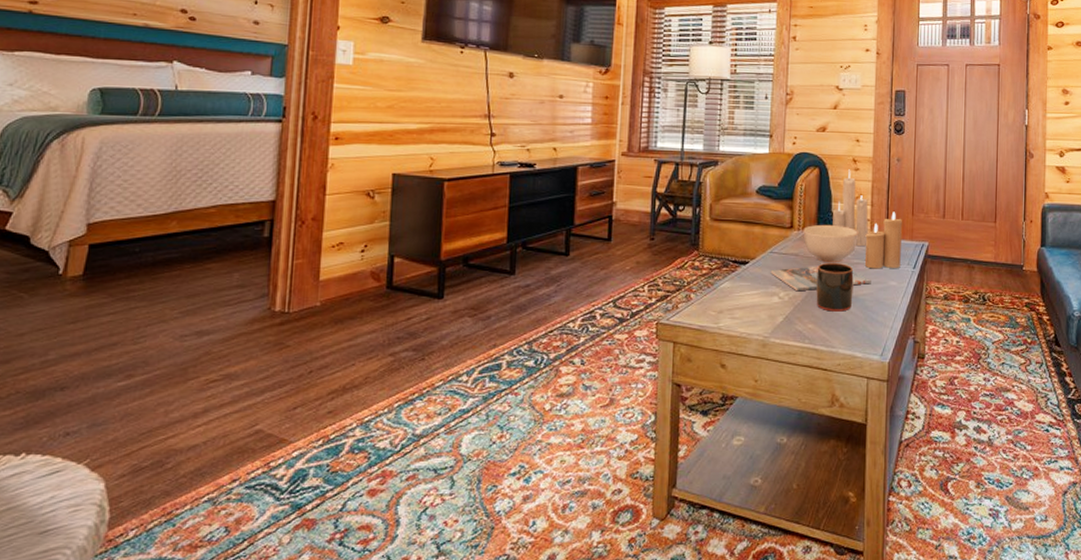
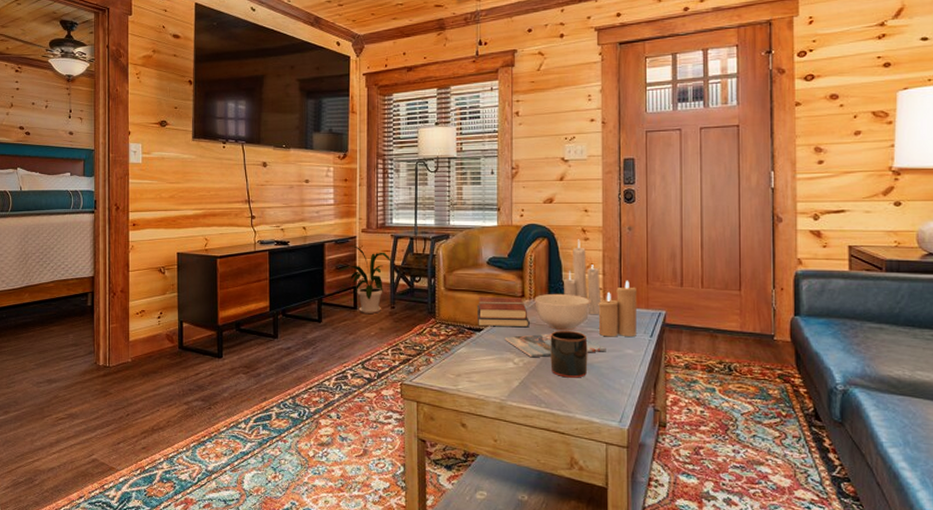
house plant: none [592,169,654,246] -> present [338,244,392,314]
books: none [743,228,797,260] -> present [476,297,530,328]

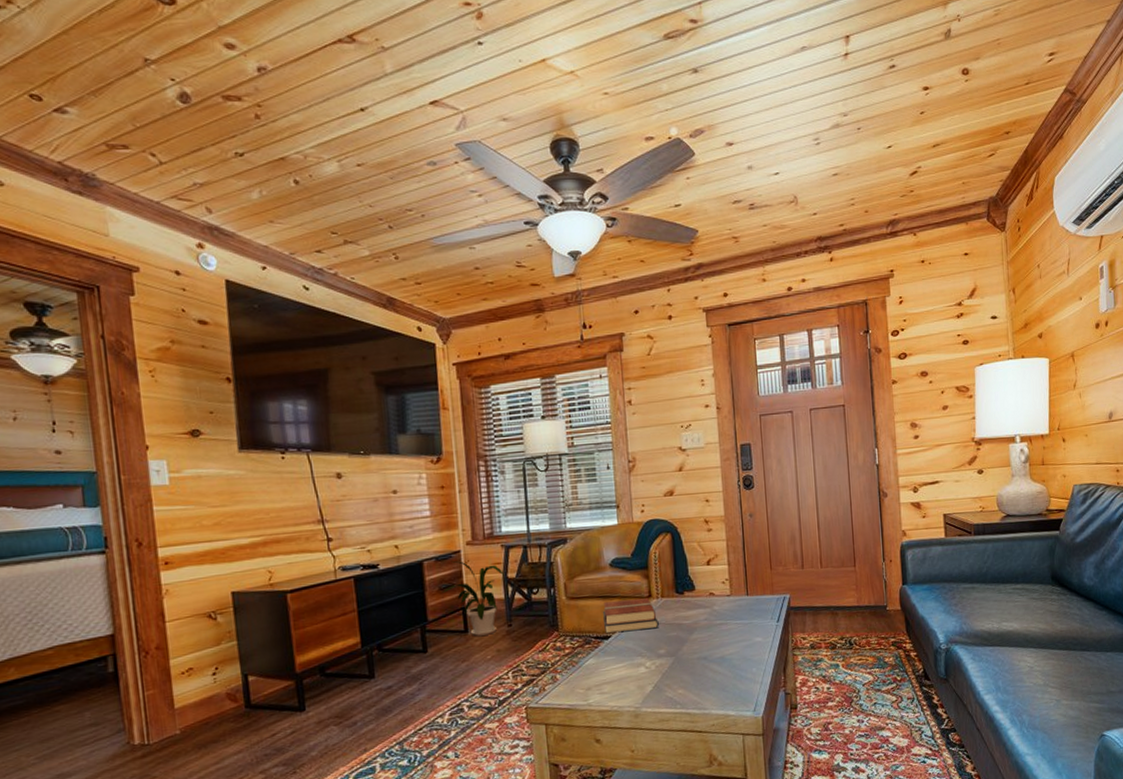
magazine: present [504,333,606,358] -> none [634,631,736,660]
bowl: present [534,293,591,331] -> none [662,588,719,627]
mug: present [550,330,588,378] -> none [680,626,720,675]
candle: present [564,239,602,315] -> none [690,531,729,608]
candle: present [598,280,638,338] -> none [725,568,764,628]

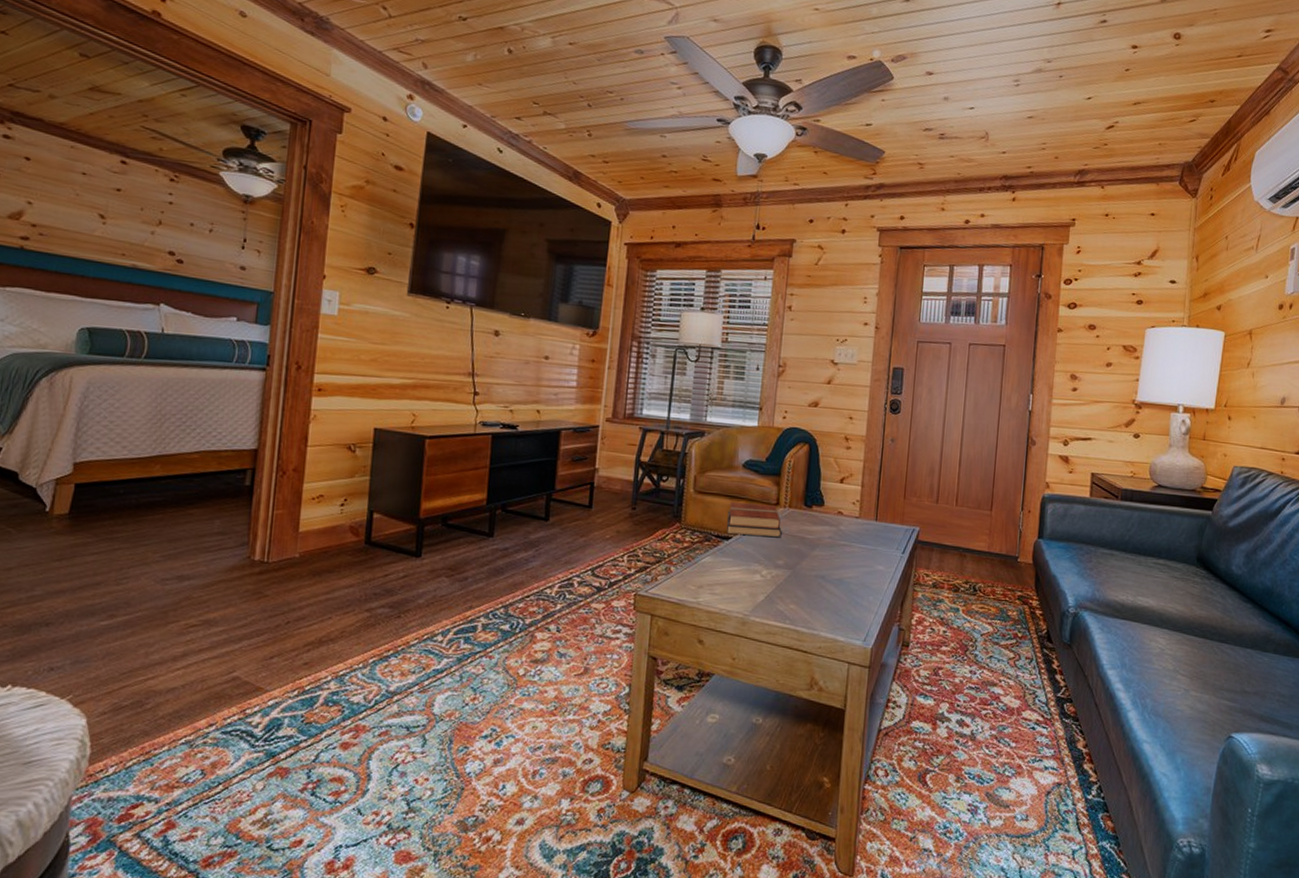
house plant: present [442,560,504,636] -> none [574,434,637,514]

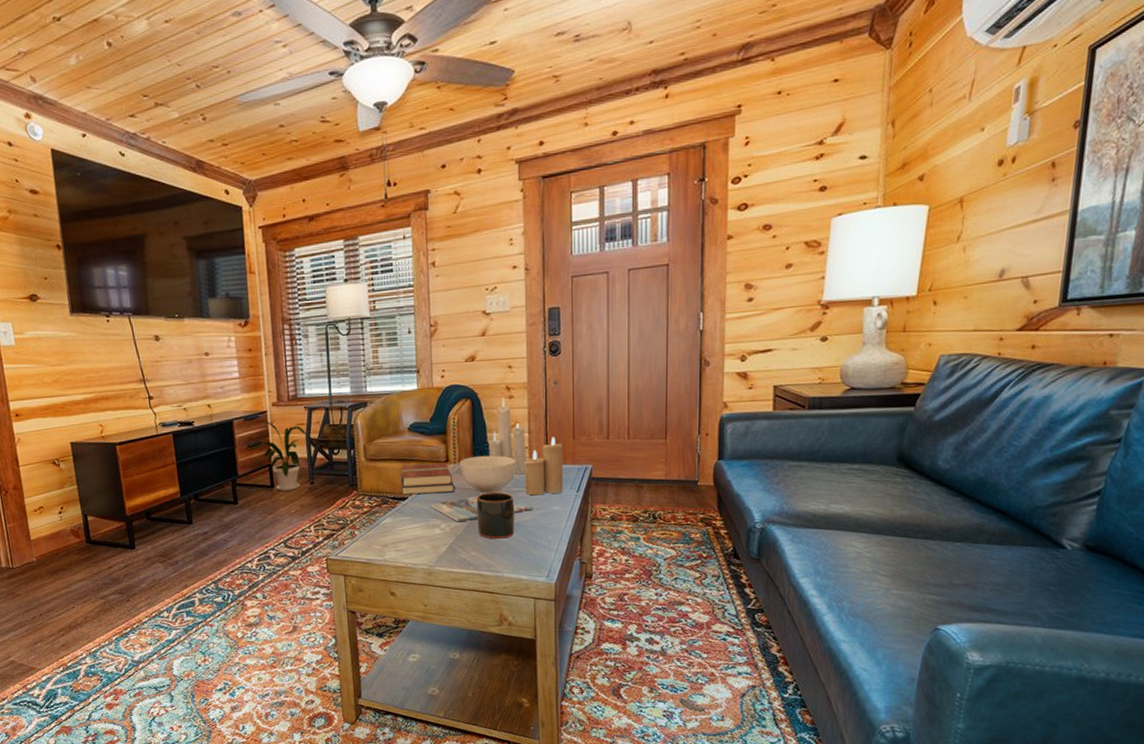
house plant: none [574,434,637,514] -> present [250,420,307,491]
magazine: none [753,545,858,571] -> present [430,496,533,522]
bowl: none [789,502,847,544] -> present [459,455,517,493]
mug: none [799,542,840,594] -> present [476,492,515,539]
candle: none [820,447,858,529] -> present [489,398,528,475]
candle: none [851,493,894,553] -> present [524,437,564,496]

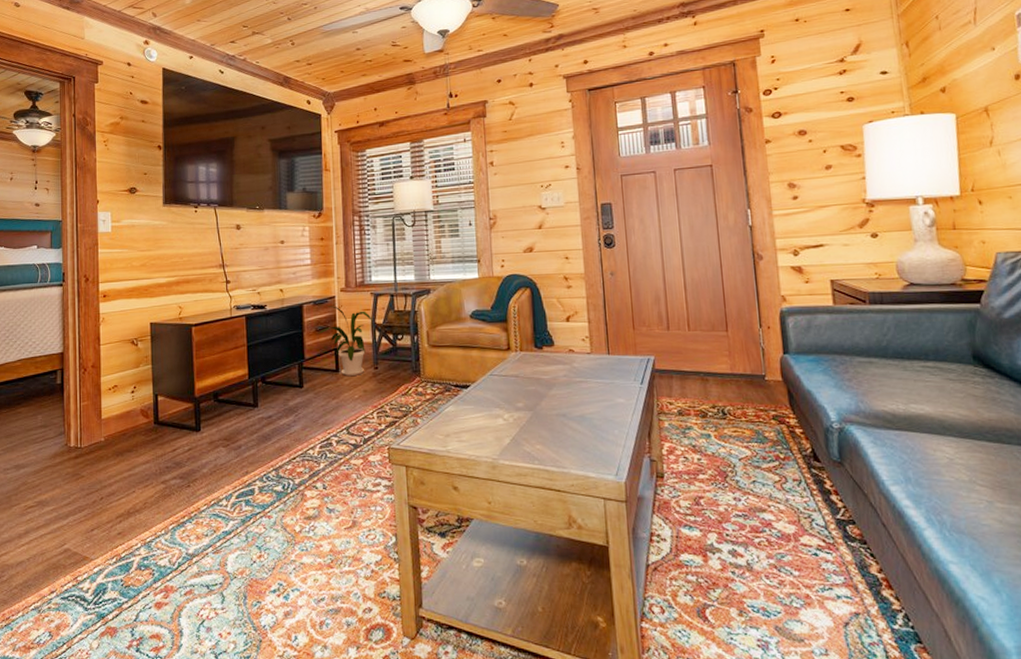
books: present [399,463,455,495] -> none [462,351,517,383]
magazine: present [430,496,533,522] -> none [492,386,597,413]
bowl: present [459,455,517,493] -> none [520,344,579,383]
mug: present [476,492,515,539] -> none [539,381,580,432]
candle: present [489,398,528,475] -> none [549,287,589,365]
candle: present [524,437,564,496] -> none [585,327,627,387]

